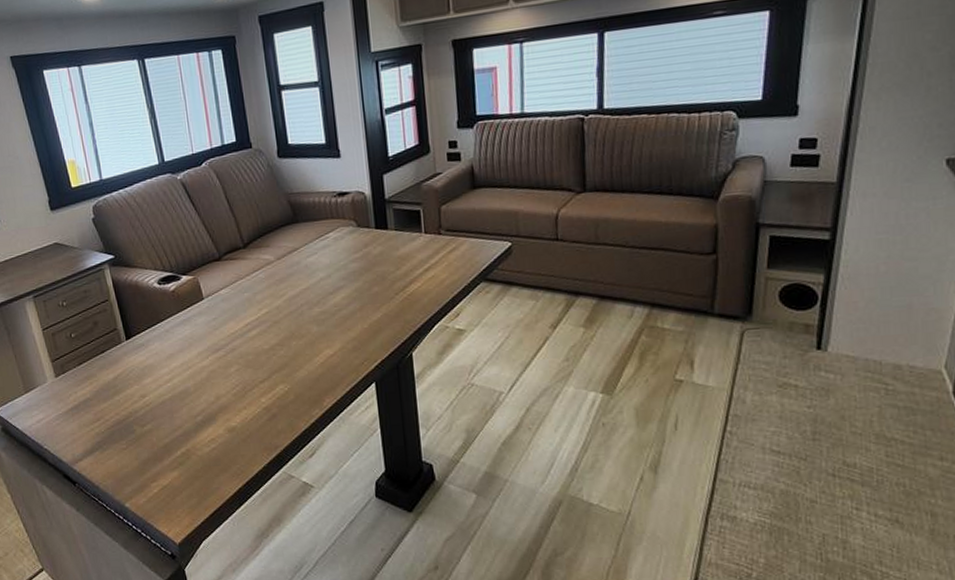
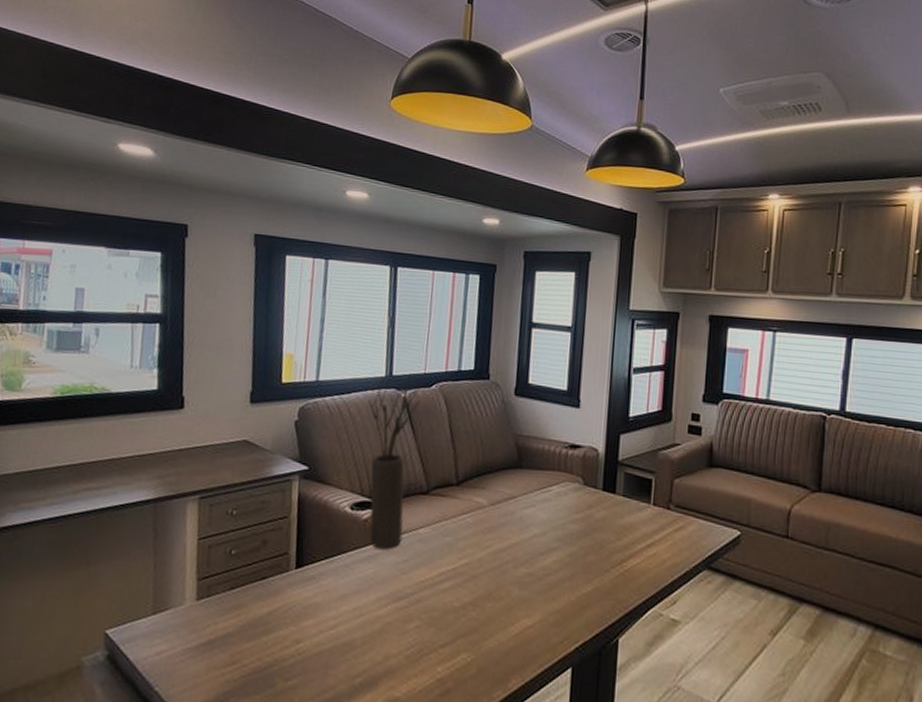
vase: none [149,156,208,313] -> present [368,373,421,550]

